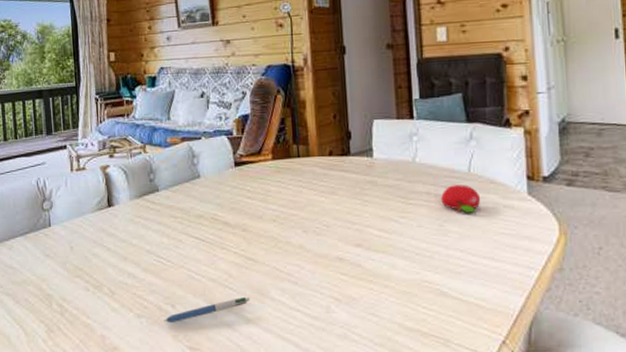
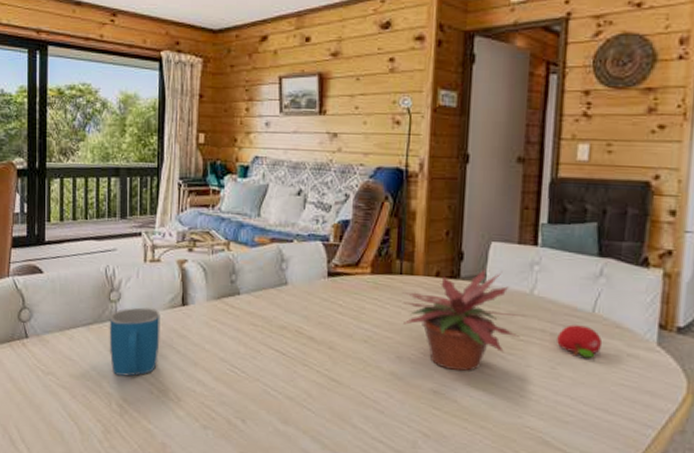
mug: none [44,212,92,279] -> present [109,307,160,377]
pen: present [164,296,250,322] -> none [232,419,329,439]
potted plant: none [302,142,412,238] -> present [402,267,527,372]

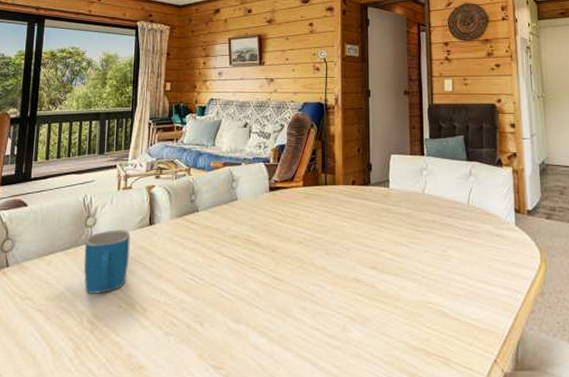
potted plant: present [402,267,527,372] -> none [328,174,421,261]
fruit: present [557,324,603,358] -> none [445,215,478,240]

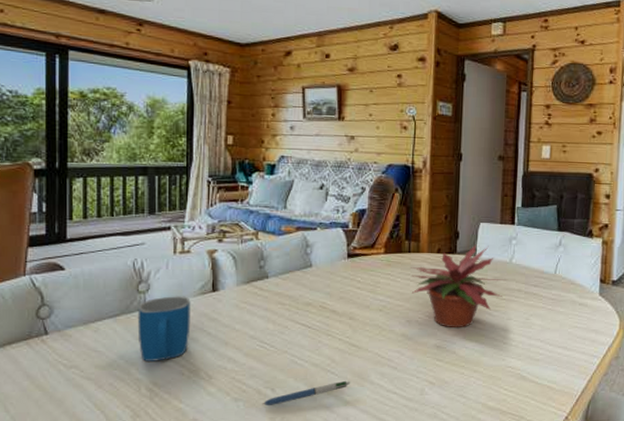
pen: none [191,315,274,340] -> present [262,380,350,405]
potted plant: none [328,174,421,261] -> present [411,243,507,328]

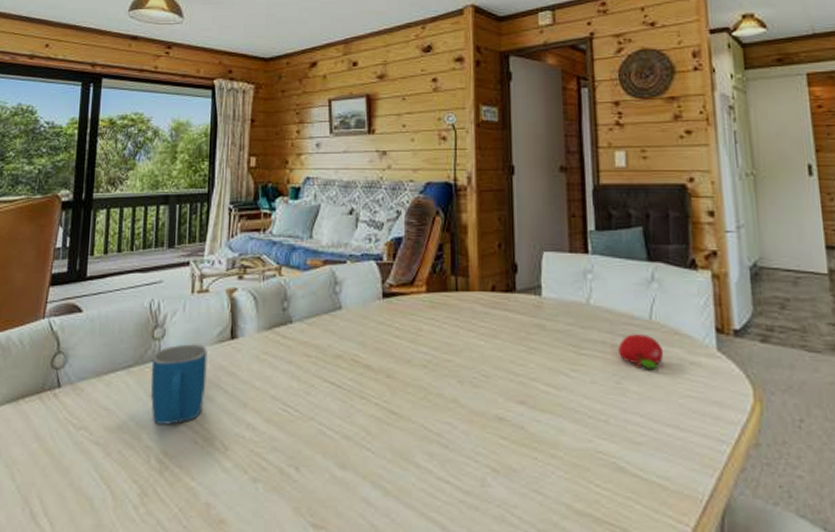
pen: present [262,380,350,405] -> none [284,460,390,490]
potted plant: present [411,243,507,328] -> none [459,278,586,394]
fruit: none [530,284,562,309] -> present [618,334,664,369]

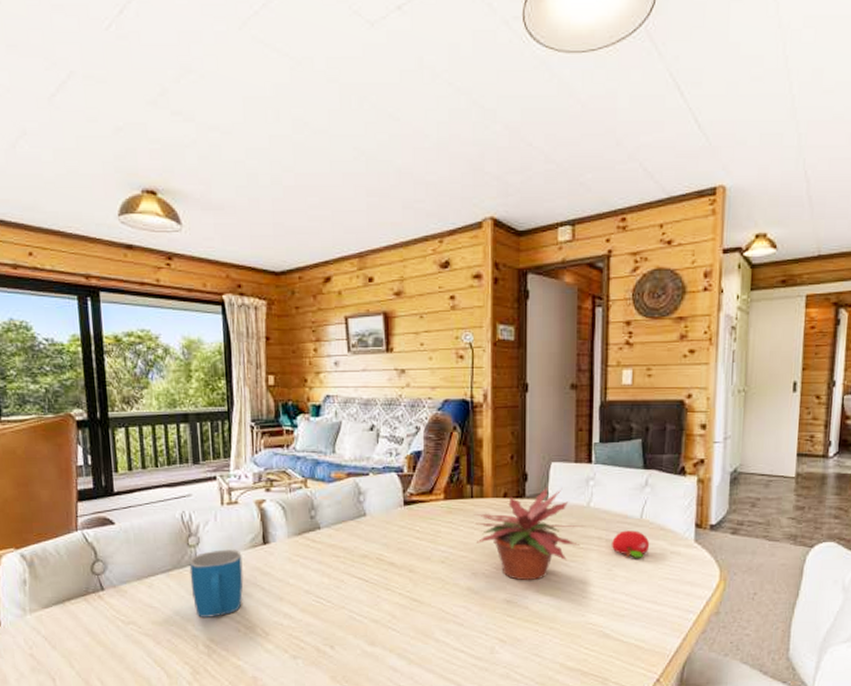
potted plant: none [459,278,586,394] -> present [474,485,585,581]

